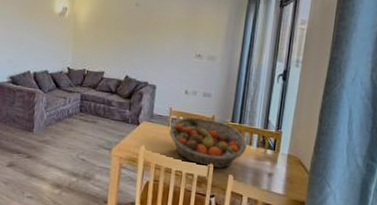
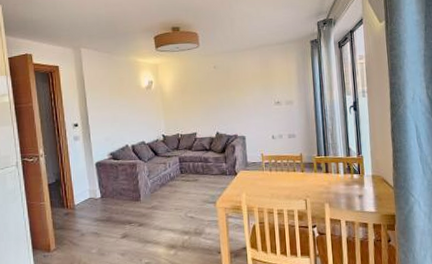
fruit basket: present [169,117,247,169] -> none [264,157,335,201]

